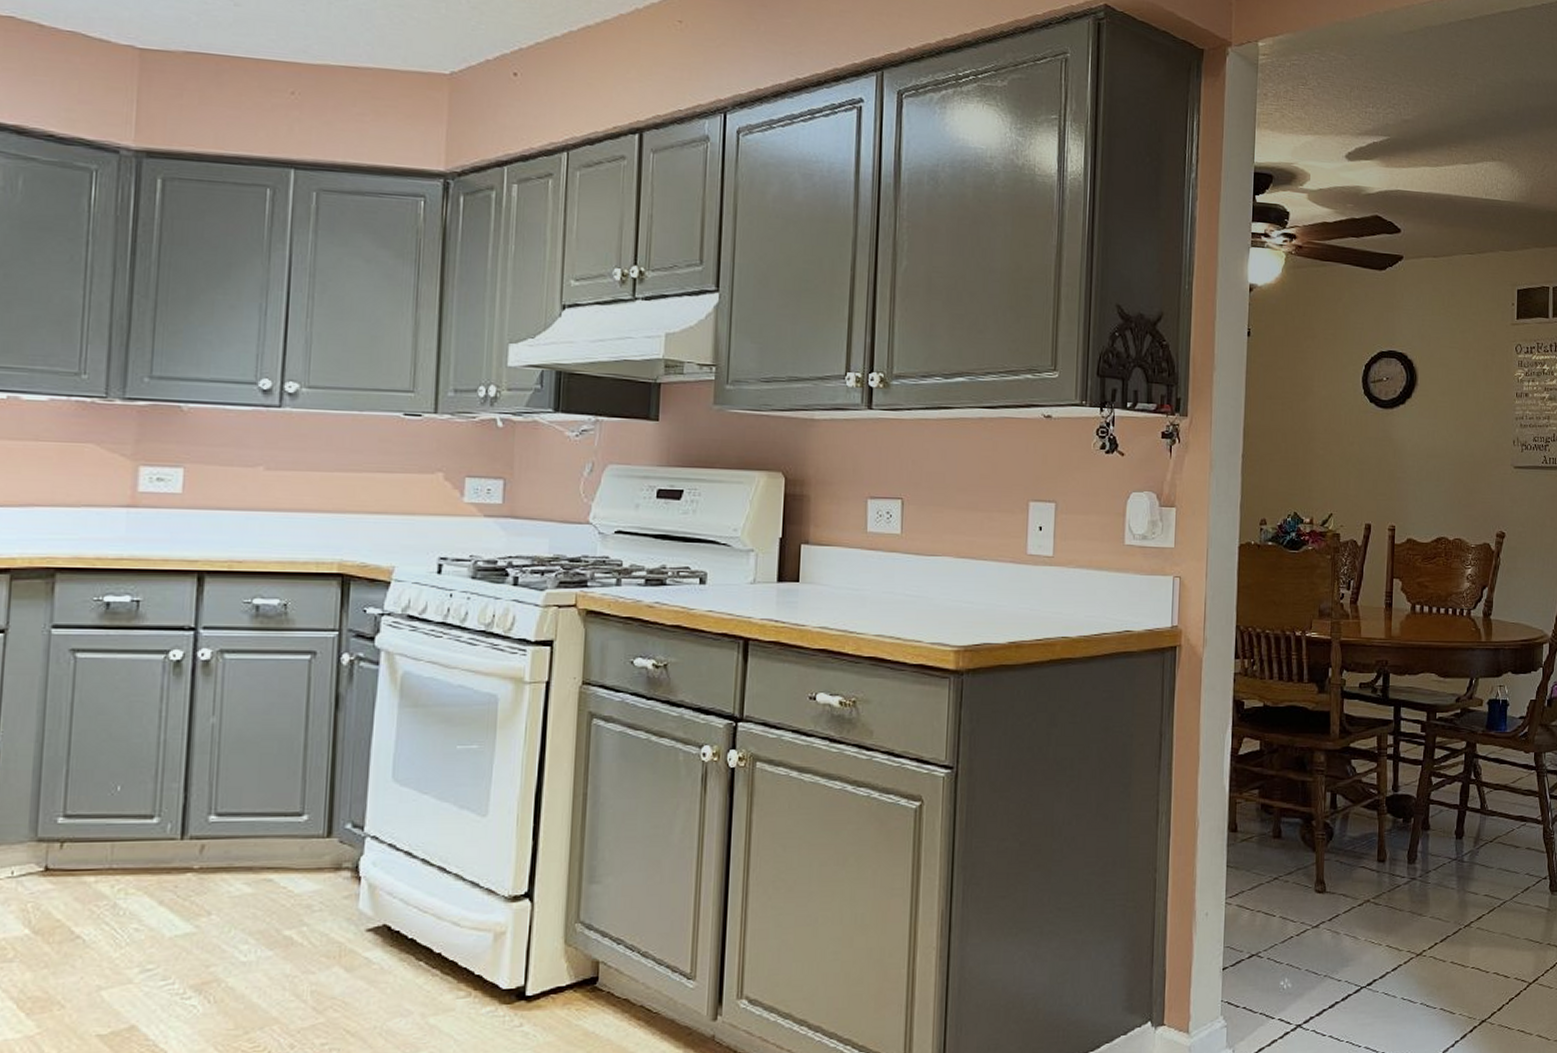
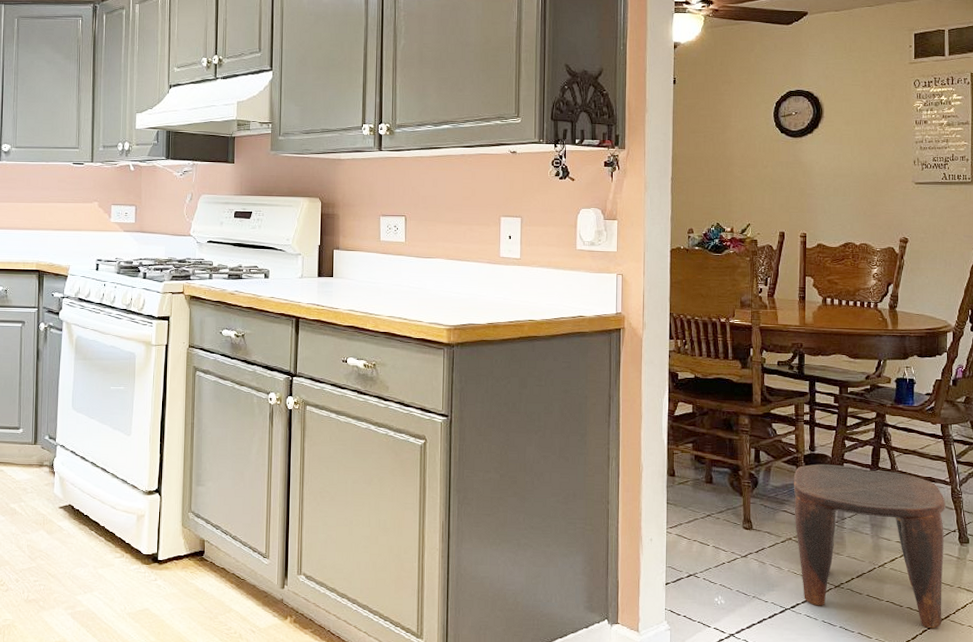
stool: none [1373,806,1538,996] -> present [793,464,947,629]

